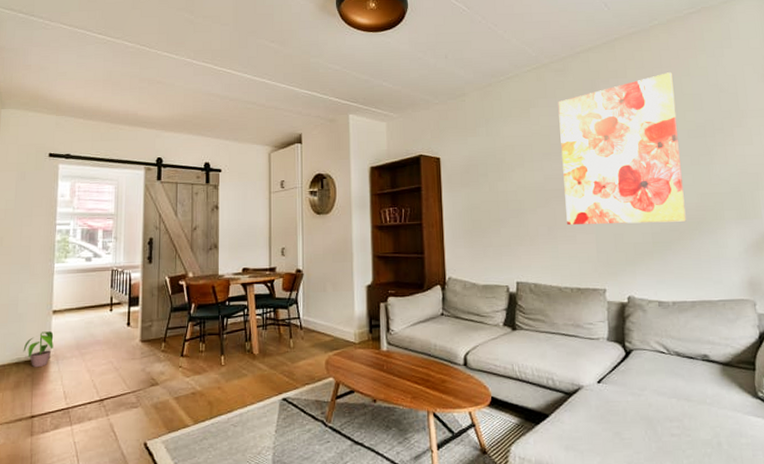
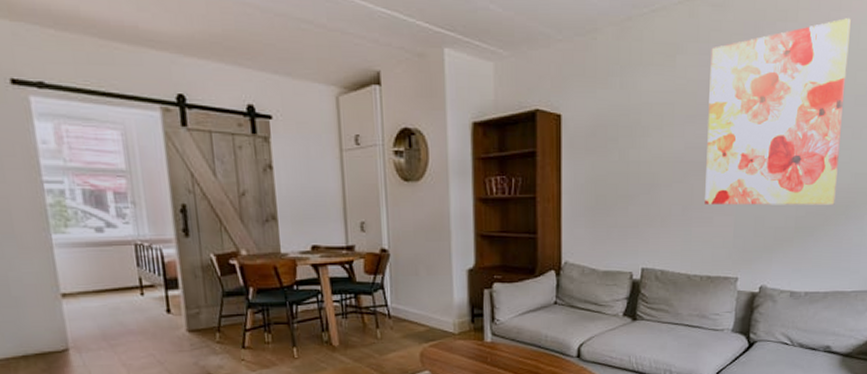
potted plant: present [23,331,54,368] -> none [29,319,71,362]

